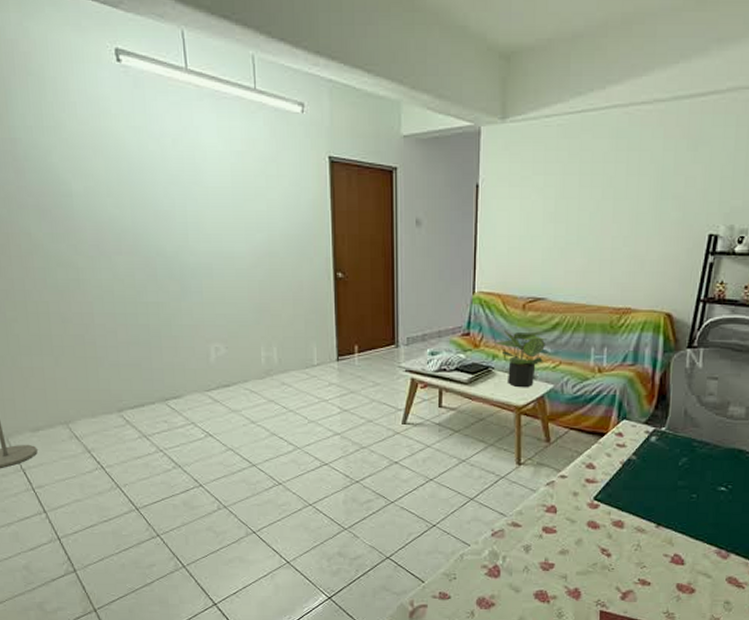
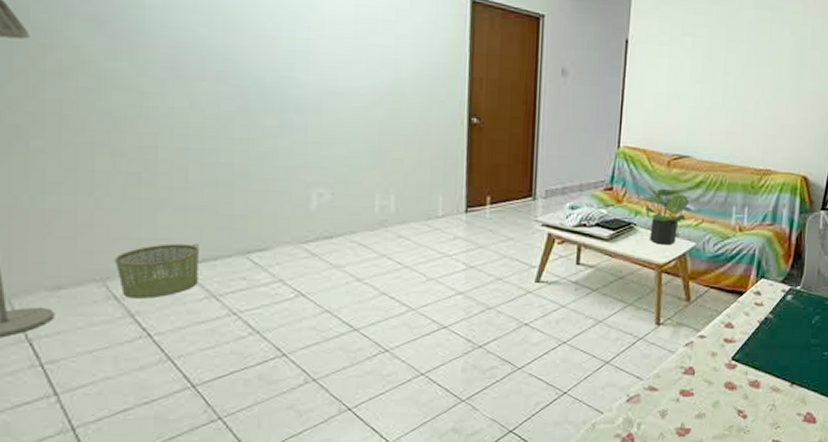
basket: none [72,392,132,438] -> present [113,243,201,299]

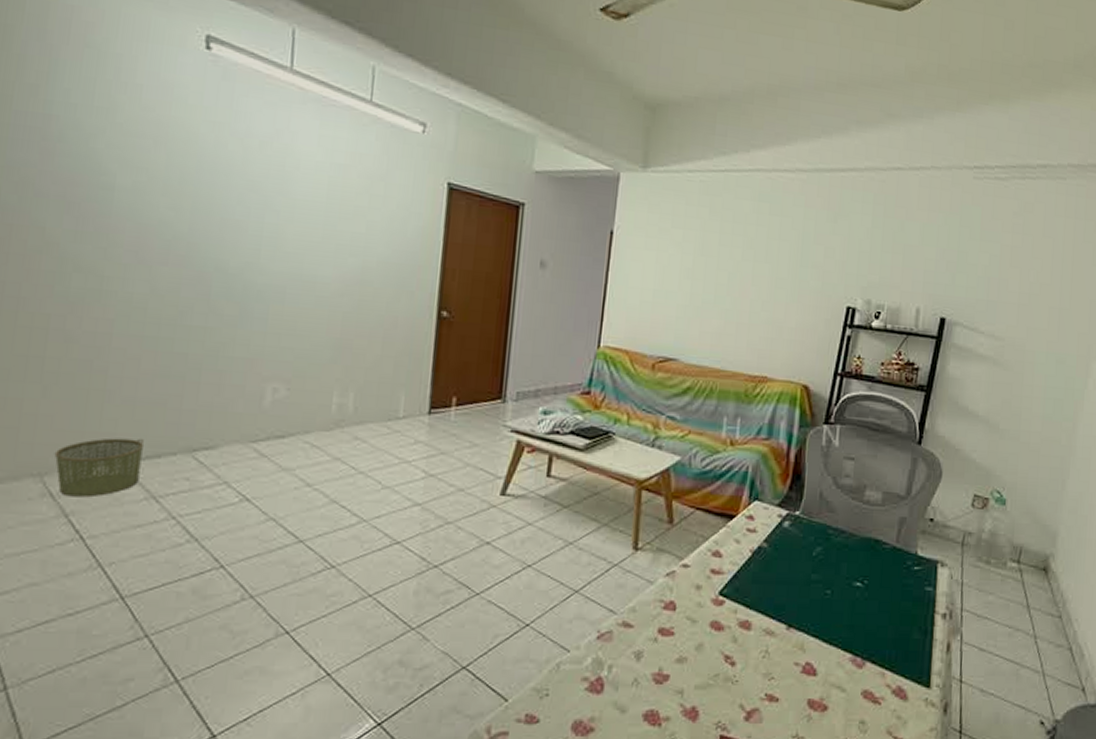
potted plant: present [638,186,690,246] -> none [618,391,676,459]

